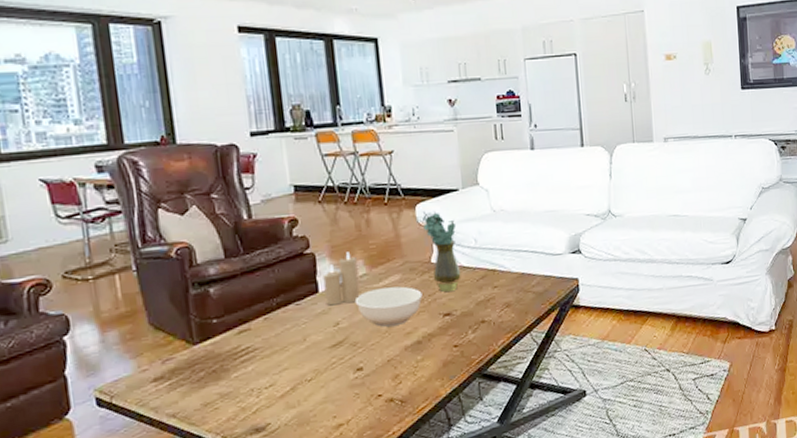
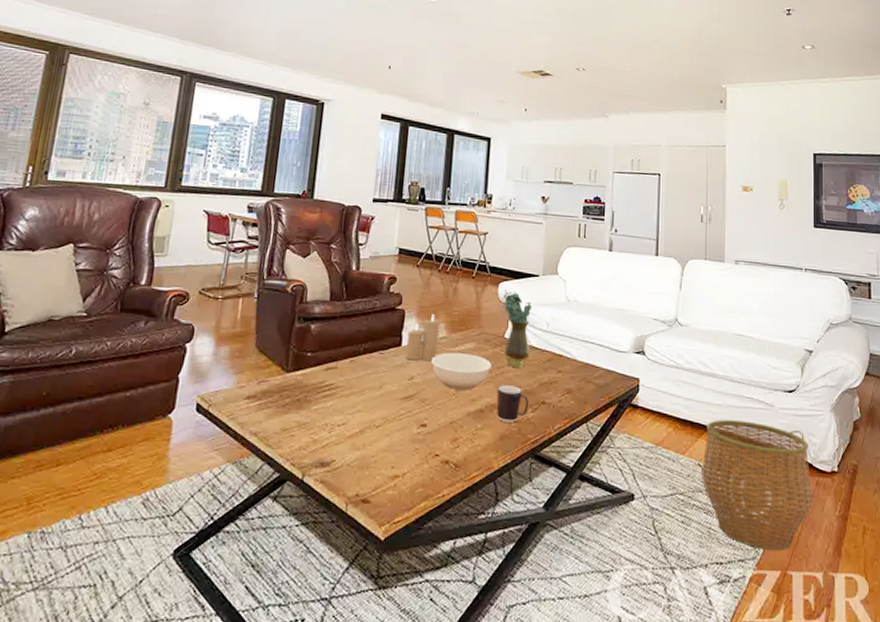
mug: none [432,309,468,349] -> present [496,384,528,422]
basket: none [647,298,754,414] -> present [700,419,813,550]

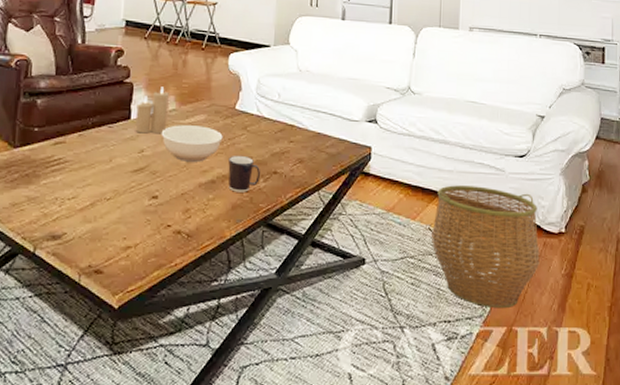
vase: present [503,290,531,369] -> none [233,61,263,139]

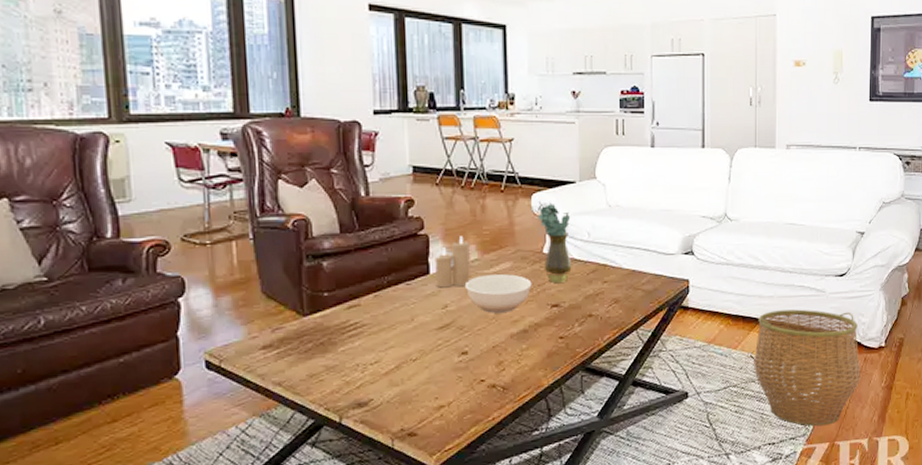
mug: present [228,155,260,192] -> none [540,300,574,340]
vase: none [233,61,263,139] -> present [538,201,572,284]

